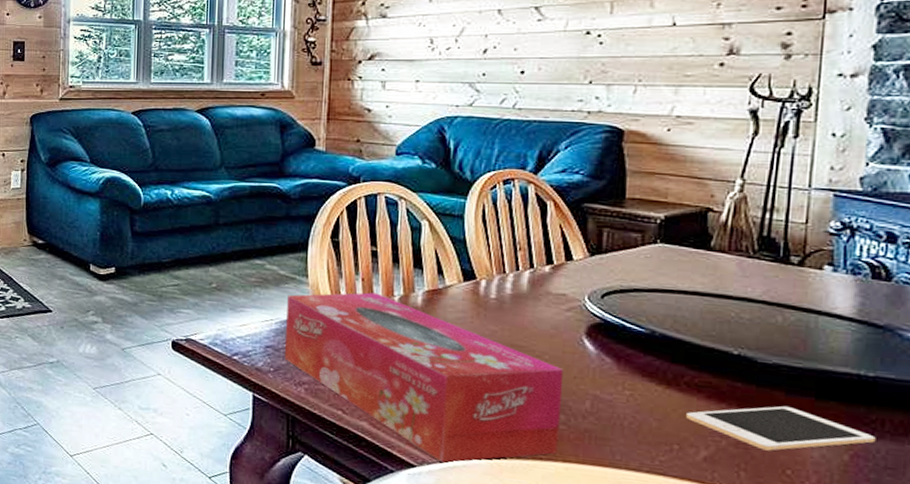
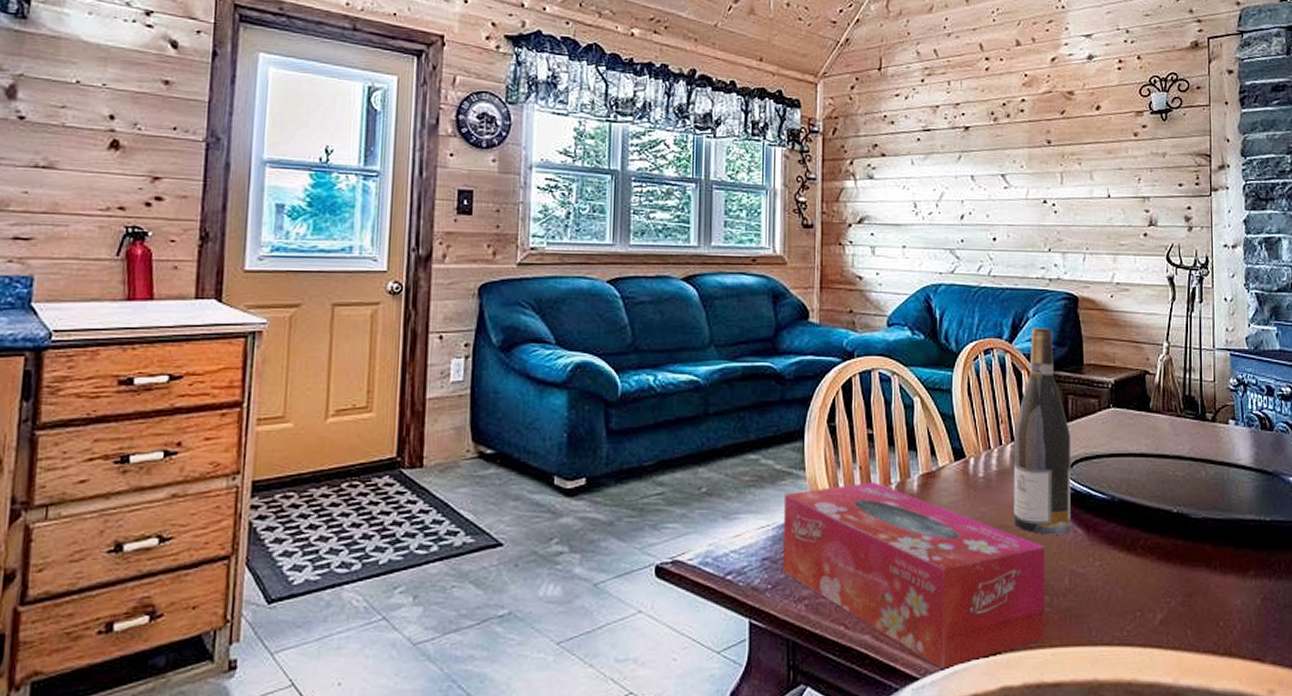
wine bottle: none [528,160,604,361] -> present [1013,328,1071,535]
cell phone: present [686,405,876,451] -> none [1144,558,1276,605]

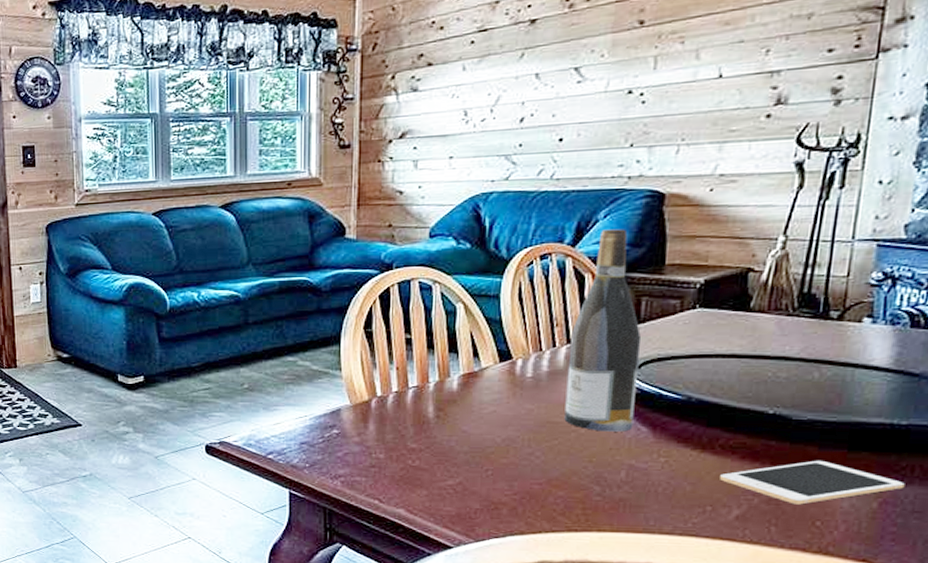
tissue box: present [782,482,1046,669] -> none [319,381,600,541]
cell phone: none [1144,558,1276,605] -> present [720,460,905,505]

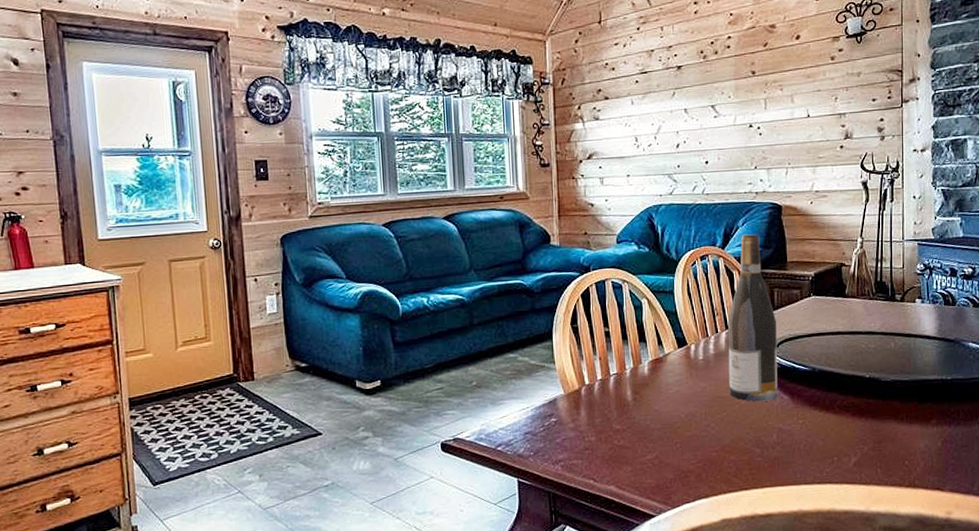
cell phone: present [720,460,905,505] -> none [840,412,955,449]

